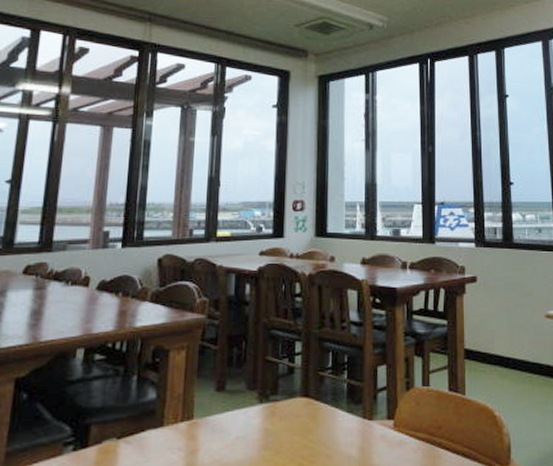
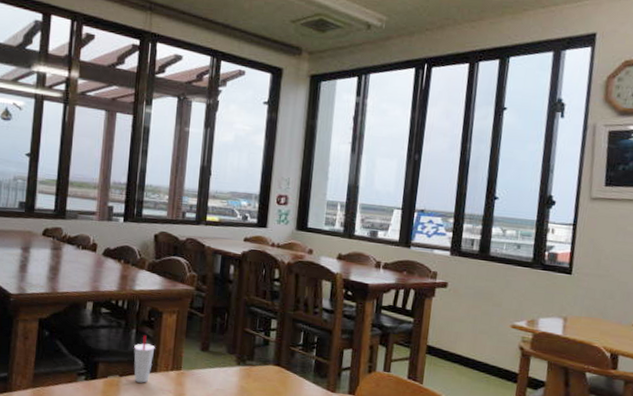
cup: none [135,381,161,444] -> present [134,335,155,383]

